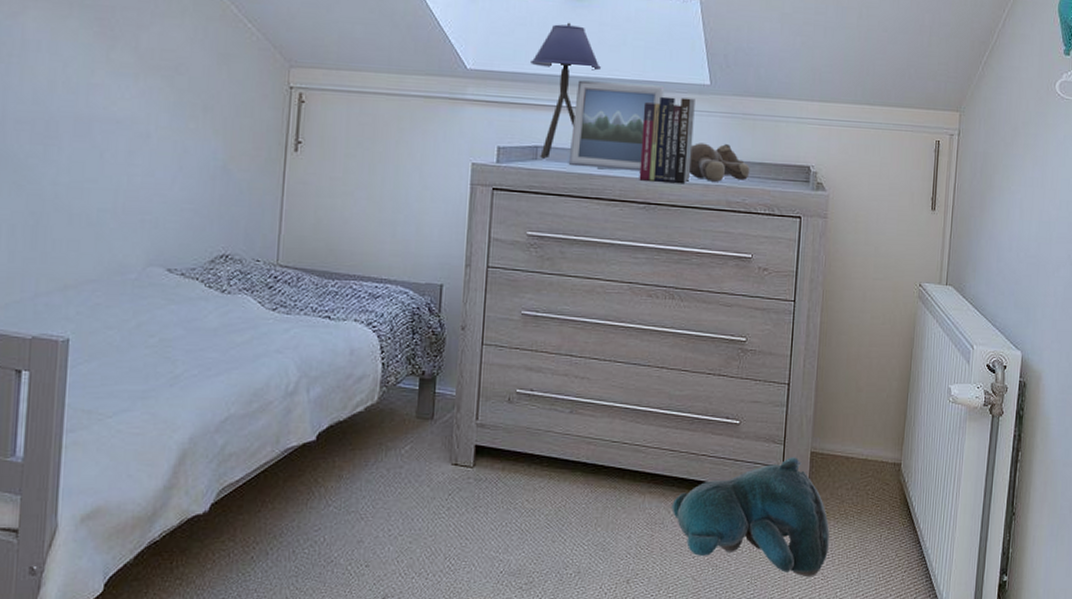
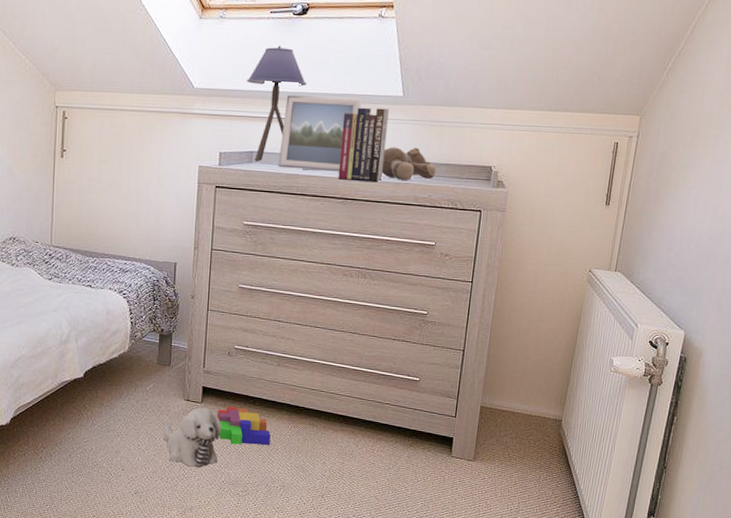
plush toy: none [422,473,500,555] -> present [163,407,222,467]
toy blocks: none [494,470,562,521] -> present [218,406,271,445]
teddy bear: present [672,457,830,578] -> none [359,409,494,505]

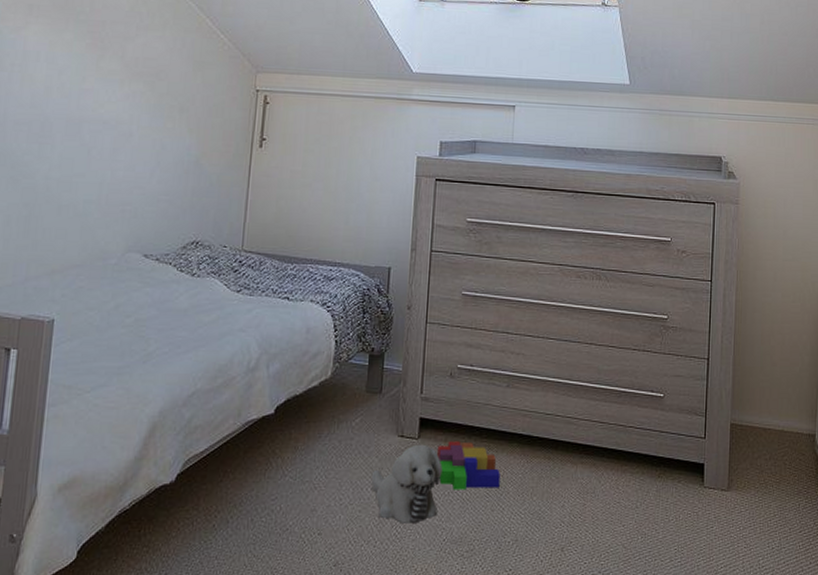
table lamp: present [246,45,308,162] -> none [468,30,533,152]
picture frame: present [278,95,362,172] -> none [503,81,589,163]
books: present [338,107,389,183] -> none [567,95,617,174]
stuffed bear: present [382,147,437,180] -> none [613,136,667,172]

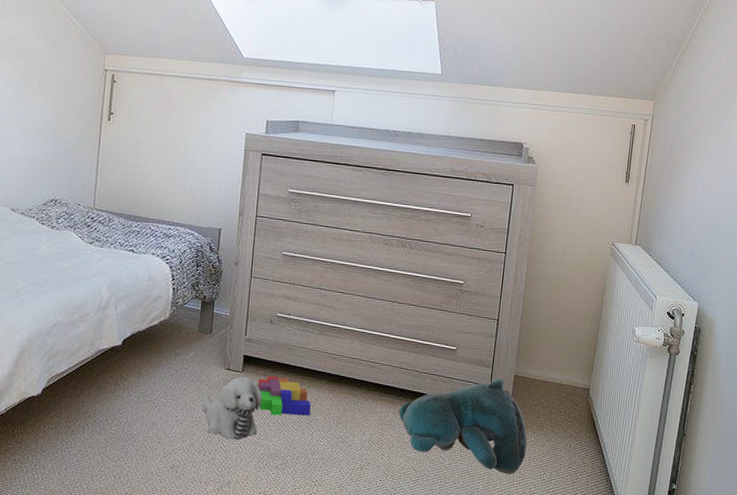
teddy bear: none [602,429,751,546] -> present [398,378,527,475]

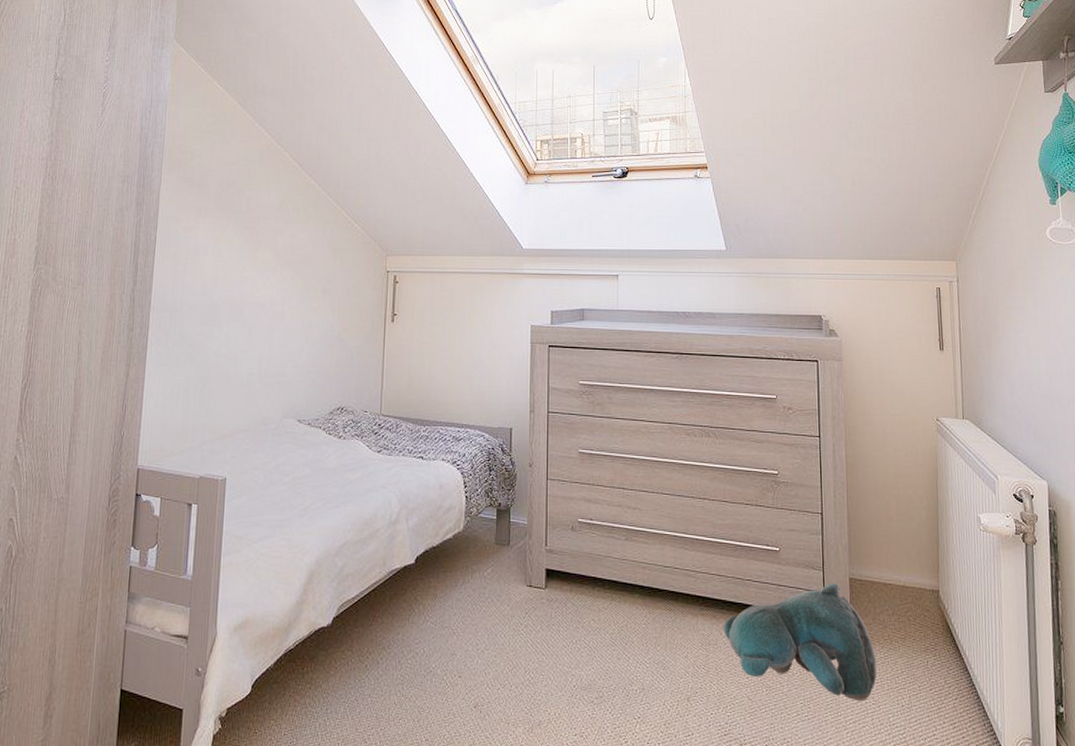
plush toy: present [202,376,262,439] -> none [504,594,569,669]
toy blocks: present [258,376,311,416] -> none [564,591,624,639]

